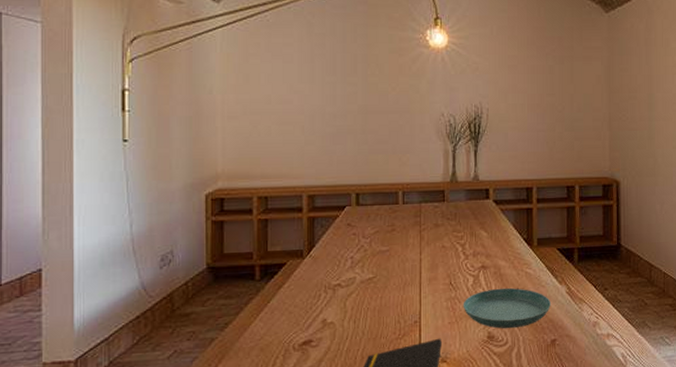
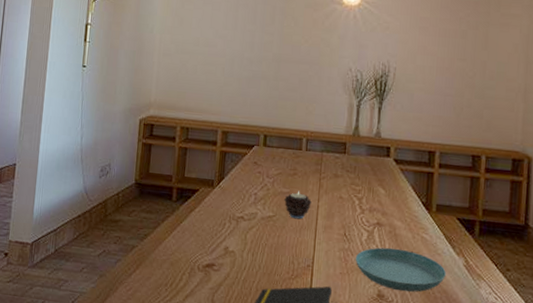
candle: none [384,247,413,277] -> present [284,191,312,219]

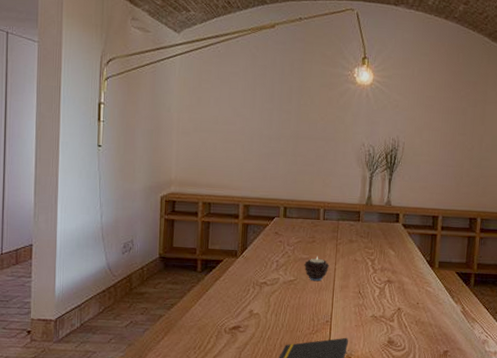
saucer: present [355,247,446,292] -> none [368,301,446,337]

